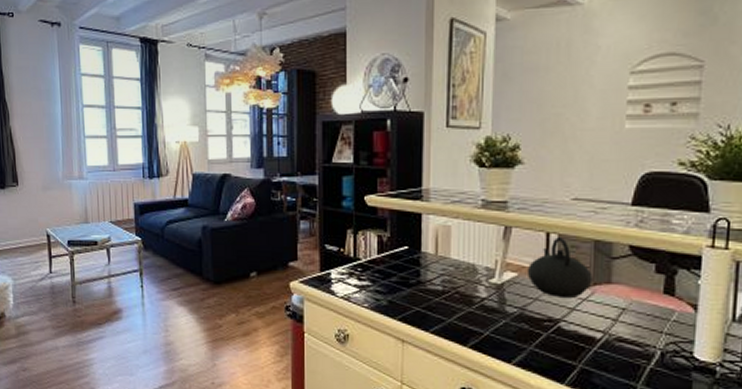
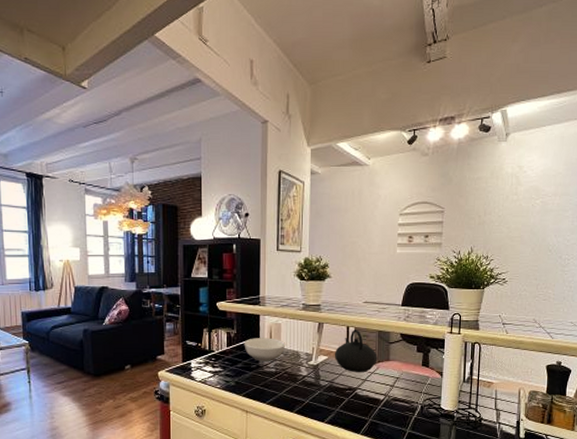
bowl: none [400,244,458,276] -> present [244,338,286,362]

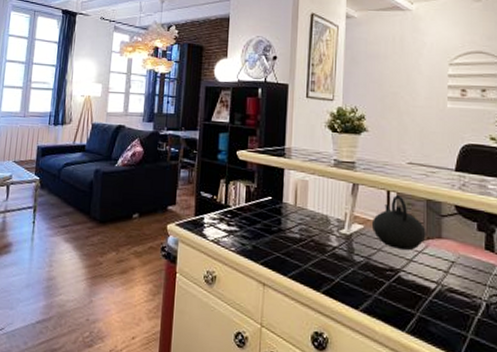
bowl: present [244,338,286,362] -> none [264,195,314,225]

